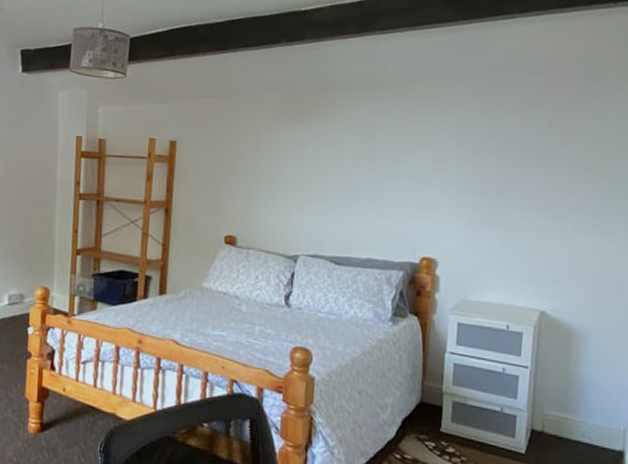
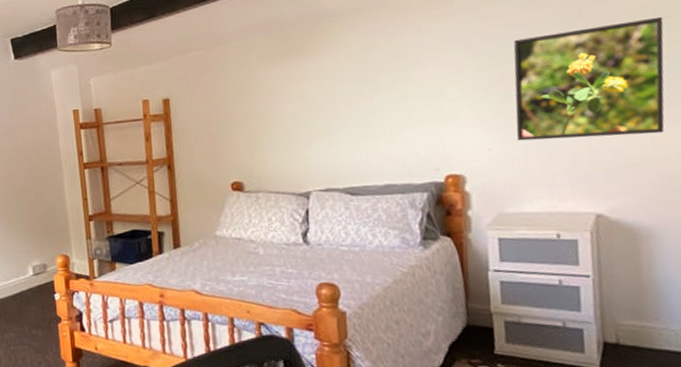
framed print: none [485,140,615,245] -> present [513,16,665,141]

